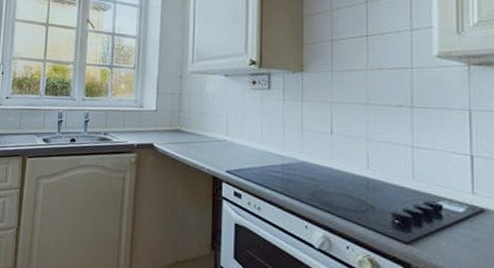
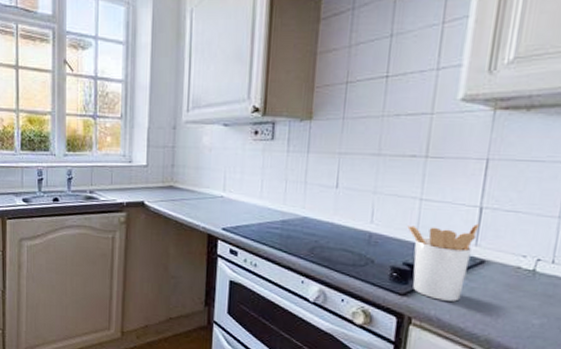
utensil holder: none [403,171,474,252] -> present [407,223,481,302]

